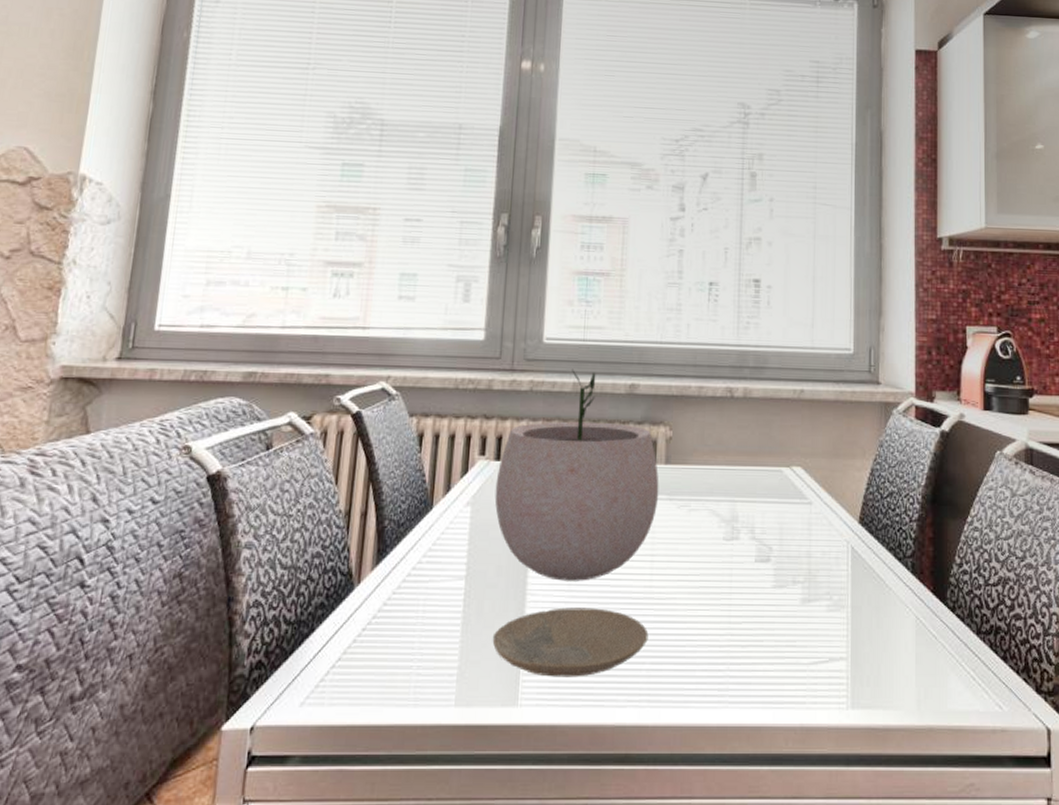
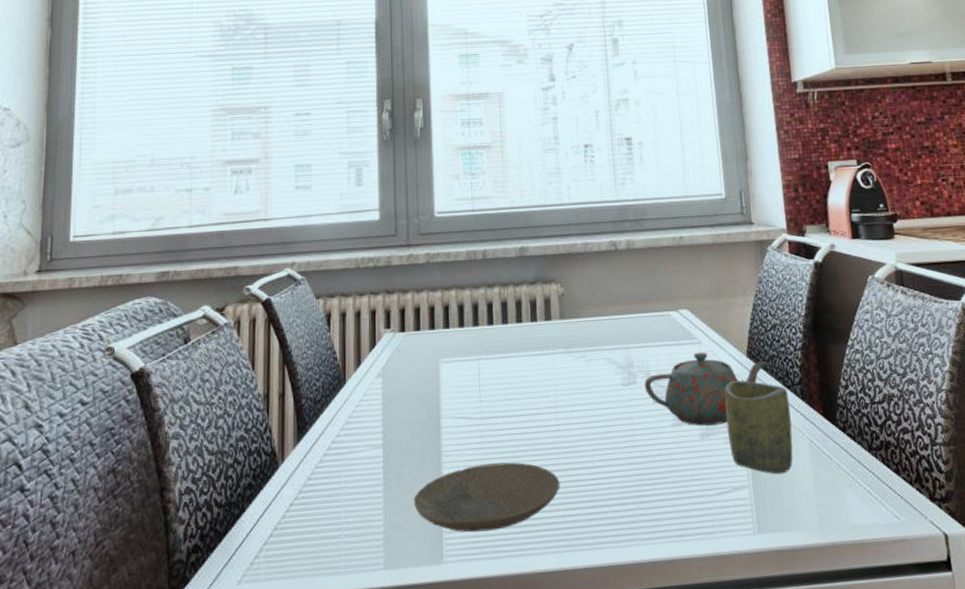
plant pot: present [494,369,659,581] -> none [403,238,557,440]
teapot: none [747,513,880,591] -> present [644,352,768,426]
cup: none [830,547,898,649] -> present [724,380,793,475]

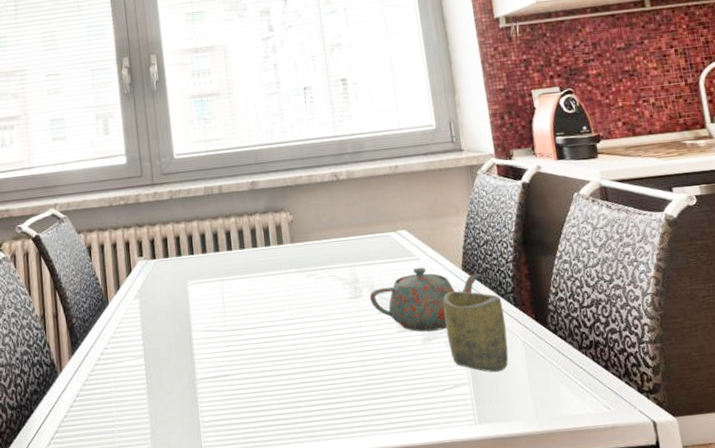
plate: present [413,462,560,533] -> none [173,367,300,427]

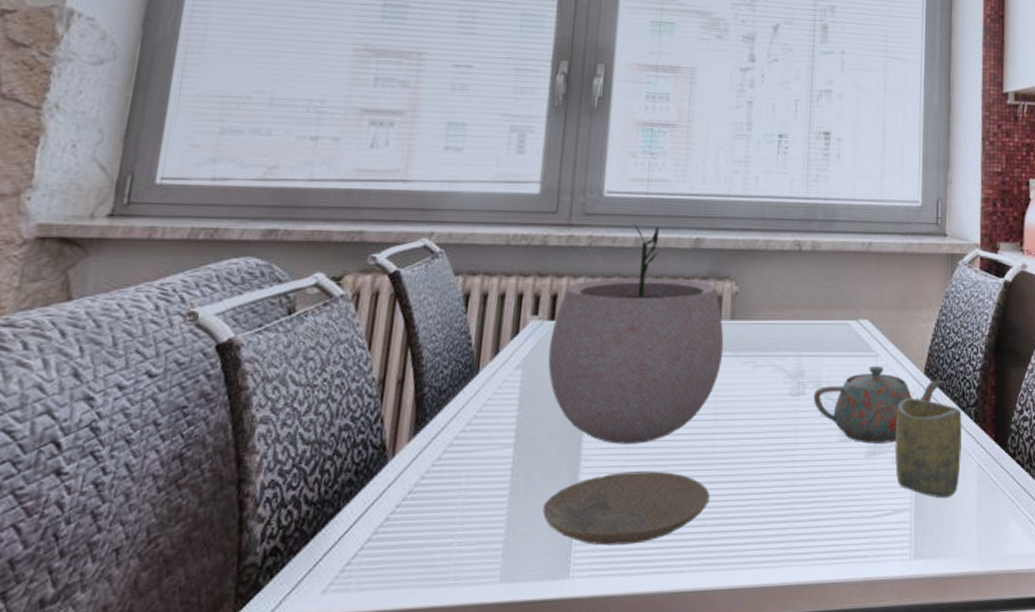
plant pot: none [155,176,290,349] -> present [548,223,724,444]
plate: none [173,367,300,427] -> present [542,471,710,546]

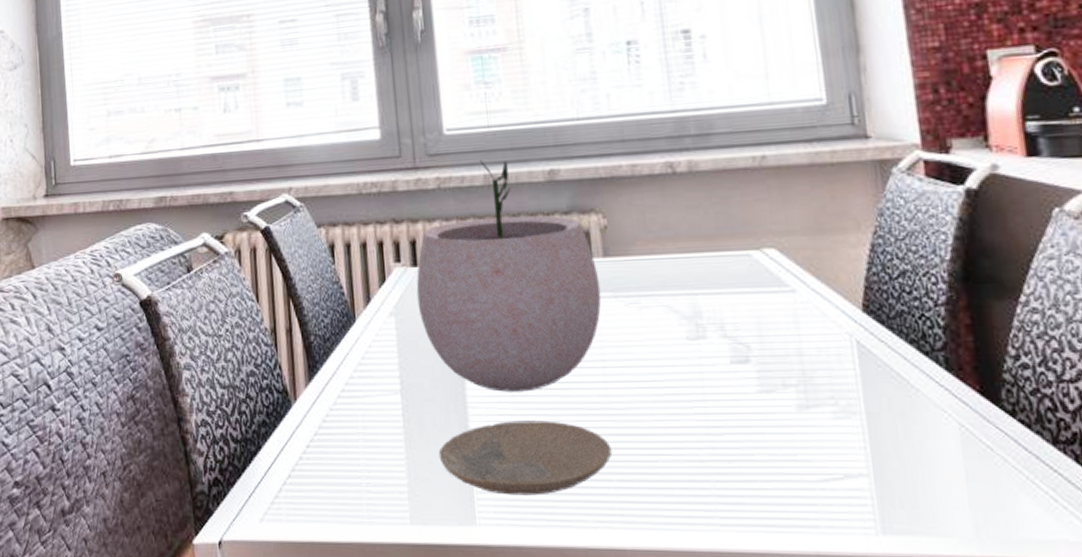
teapot: present [813,365,945,444] -> none [717,302,894,395]
cup: present [895,398,962,499] -> none [830,341,934,464]

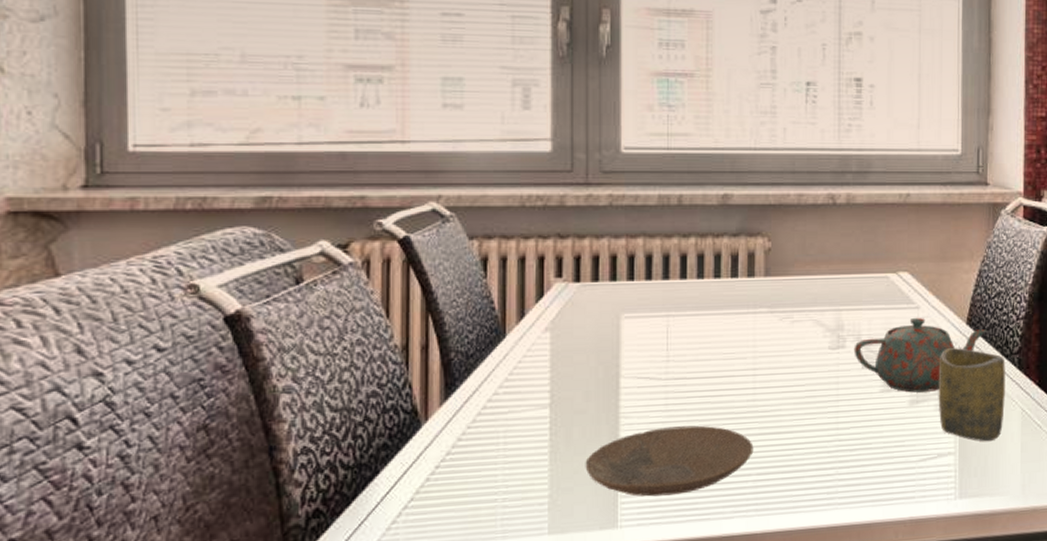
plant pot: present [416,159,602,392] -> none [577,180,759,402]
teapot: none [717,302,894,395] -> present [854,317,988,393]
cup: none [830,341,934,464] -> present [938,348,1005,442]

